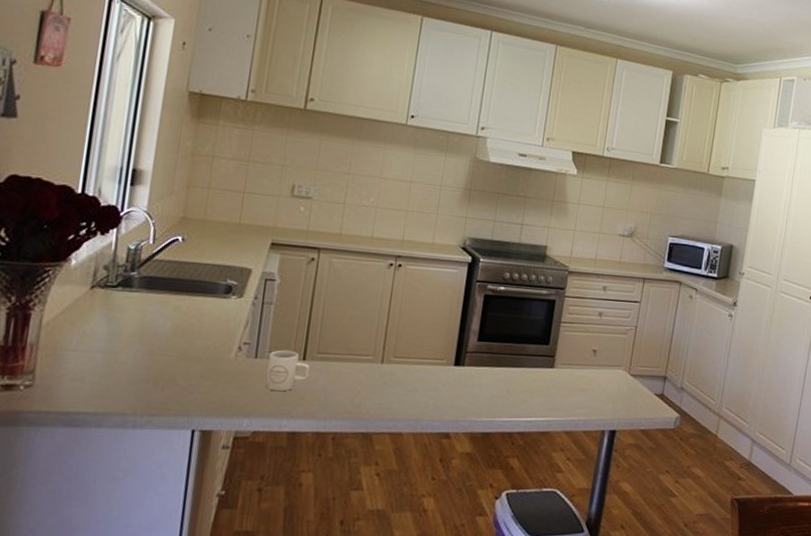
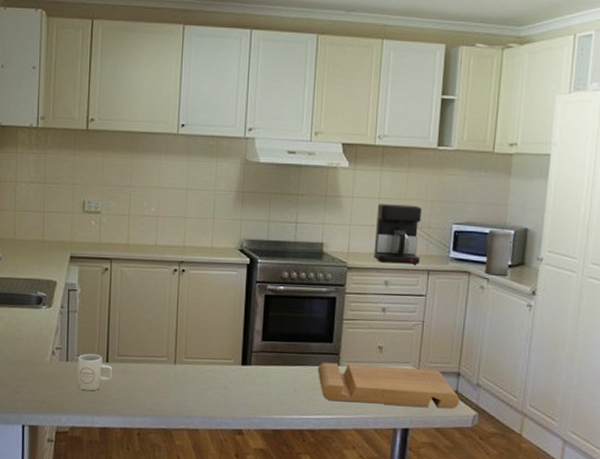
cutting board: none [531,364,665,412] -> present [317,362,460,409]
coffee maker: none [594,212,642,272] -> present [374,204,422,264]
canister: none [694,243,720,287] -> present [484,229,513,276]

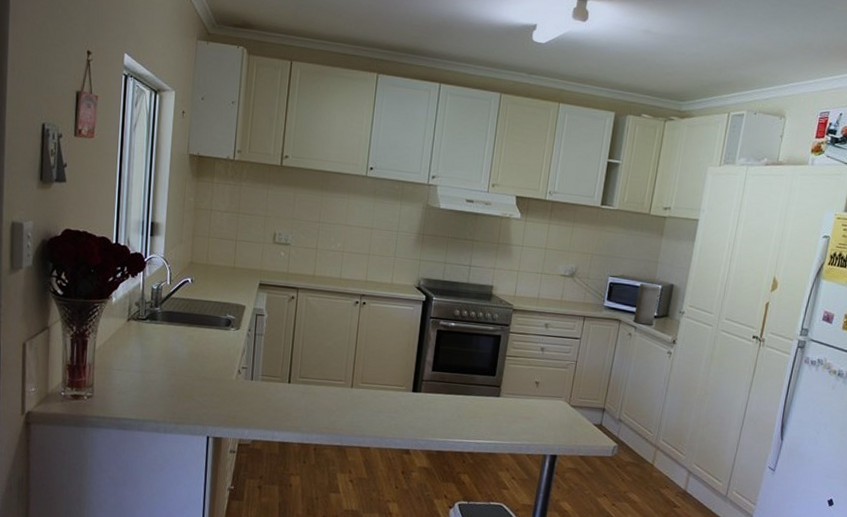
mug: present [76,353,113,391] -> none [260,374,295,409]
cutting board: present [317,362,460,409] -> none [480,393,603,440]
coffee maker: present [374,204,422,264] -> none [537,254,583,311]

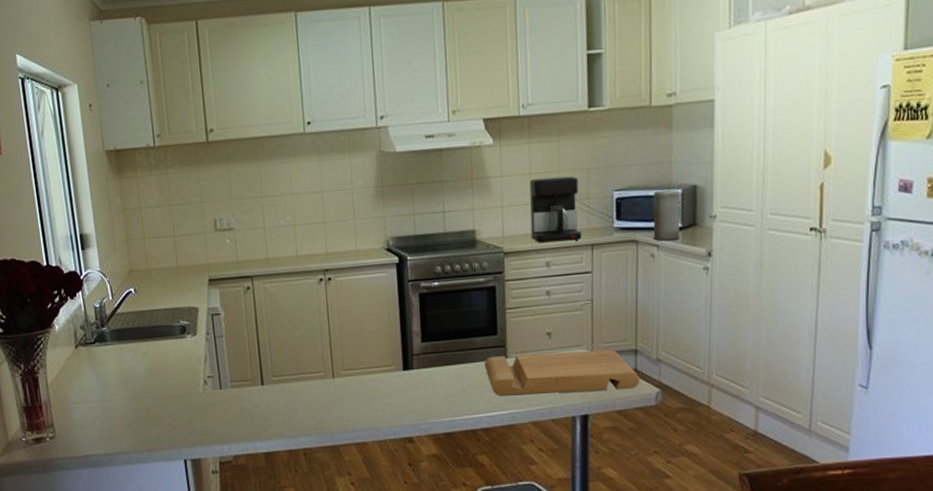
cutting board: none [480,393,603,440] -> present [484,349,640,396]
coffee maker: none [537,254,583,311] -> present [529,176,582,243]

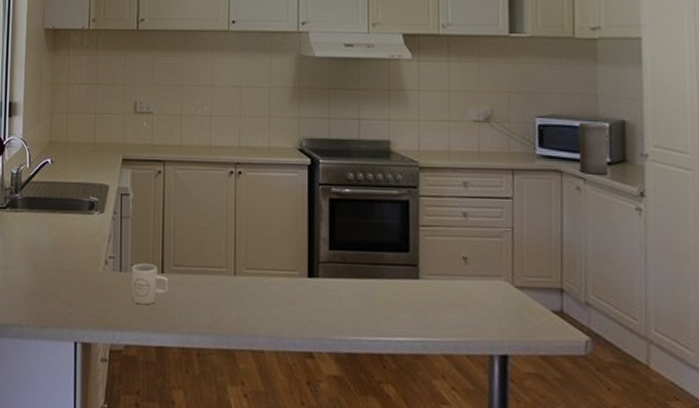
mug: none [231,377,271,417] -> present [130,263,169,305]
cutting board: present [484,349,640,396] -> none [394,274,567,333]
coffee maker: present [529,176,582,243] -> none [447,97,502,163]

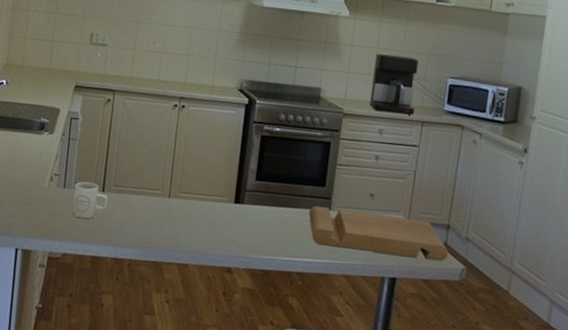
cutting board: none [394,274,567,333] -> present [308,205,448,262]
coffee maker: none [447,97,502,163] -> present [369,54,418,115]
canister: present [578,121,608,175] -> none [478,85,507,132]

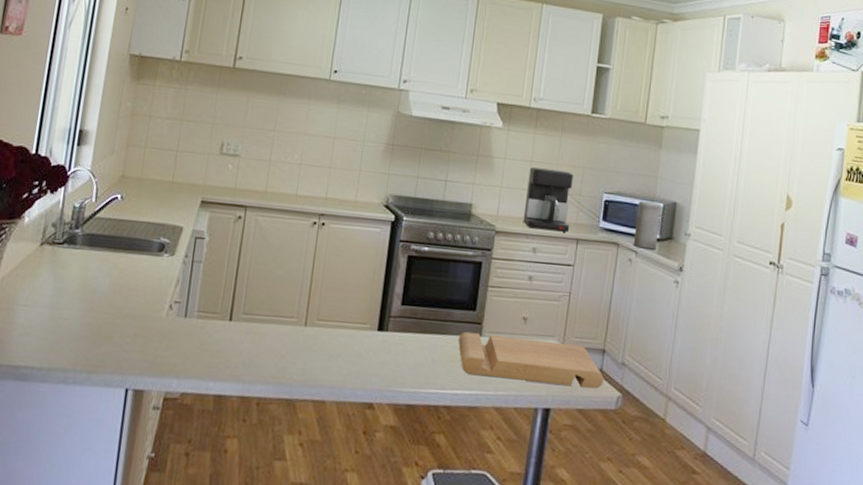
mug: present [72,181,109,220] -> none [194,309,236,353]
canister: none [478,85,507,132] -> present [633,200,662,250]

